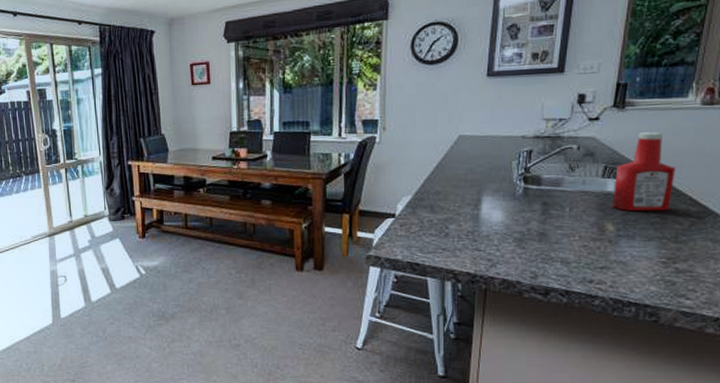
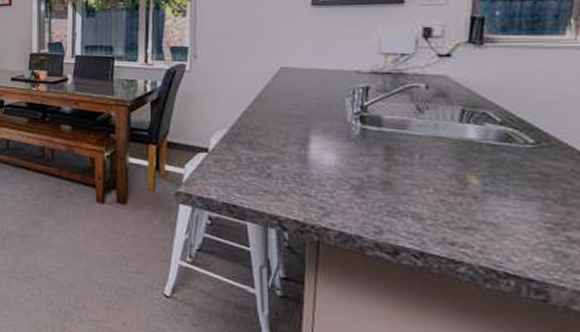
ketchup bottle: present [612,132,675,212] -> none [474,73,557,166]

